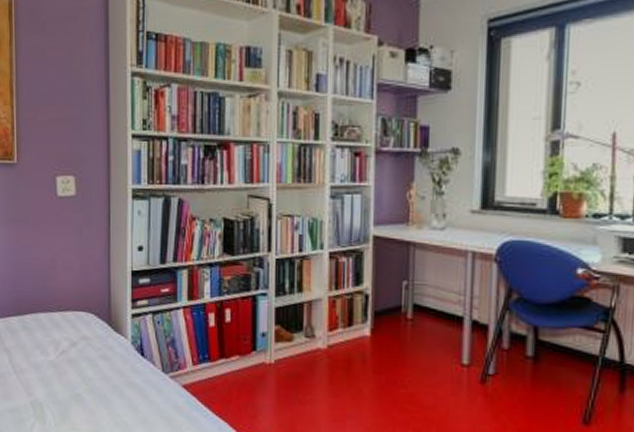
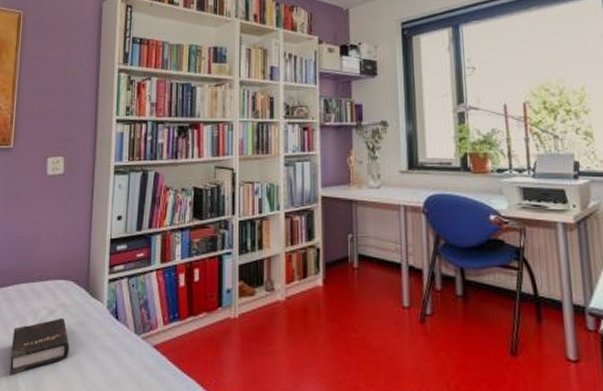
hardback book: none [34,350,94,404] -> present [9,317,70,375]

